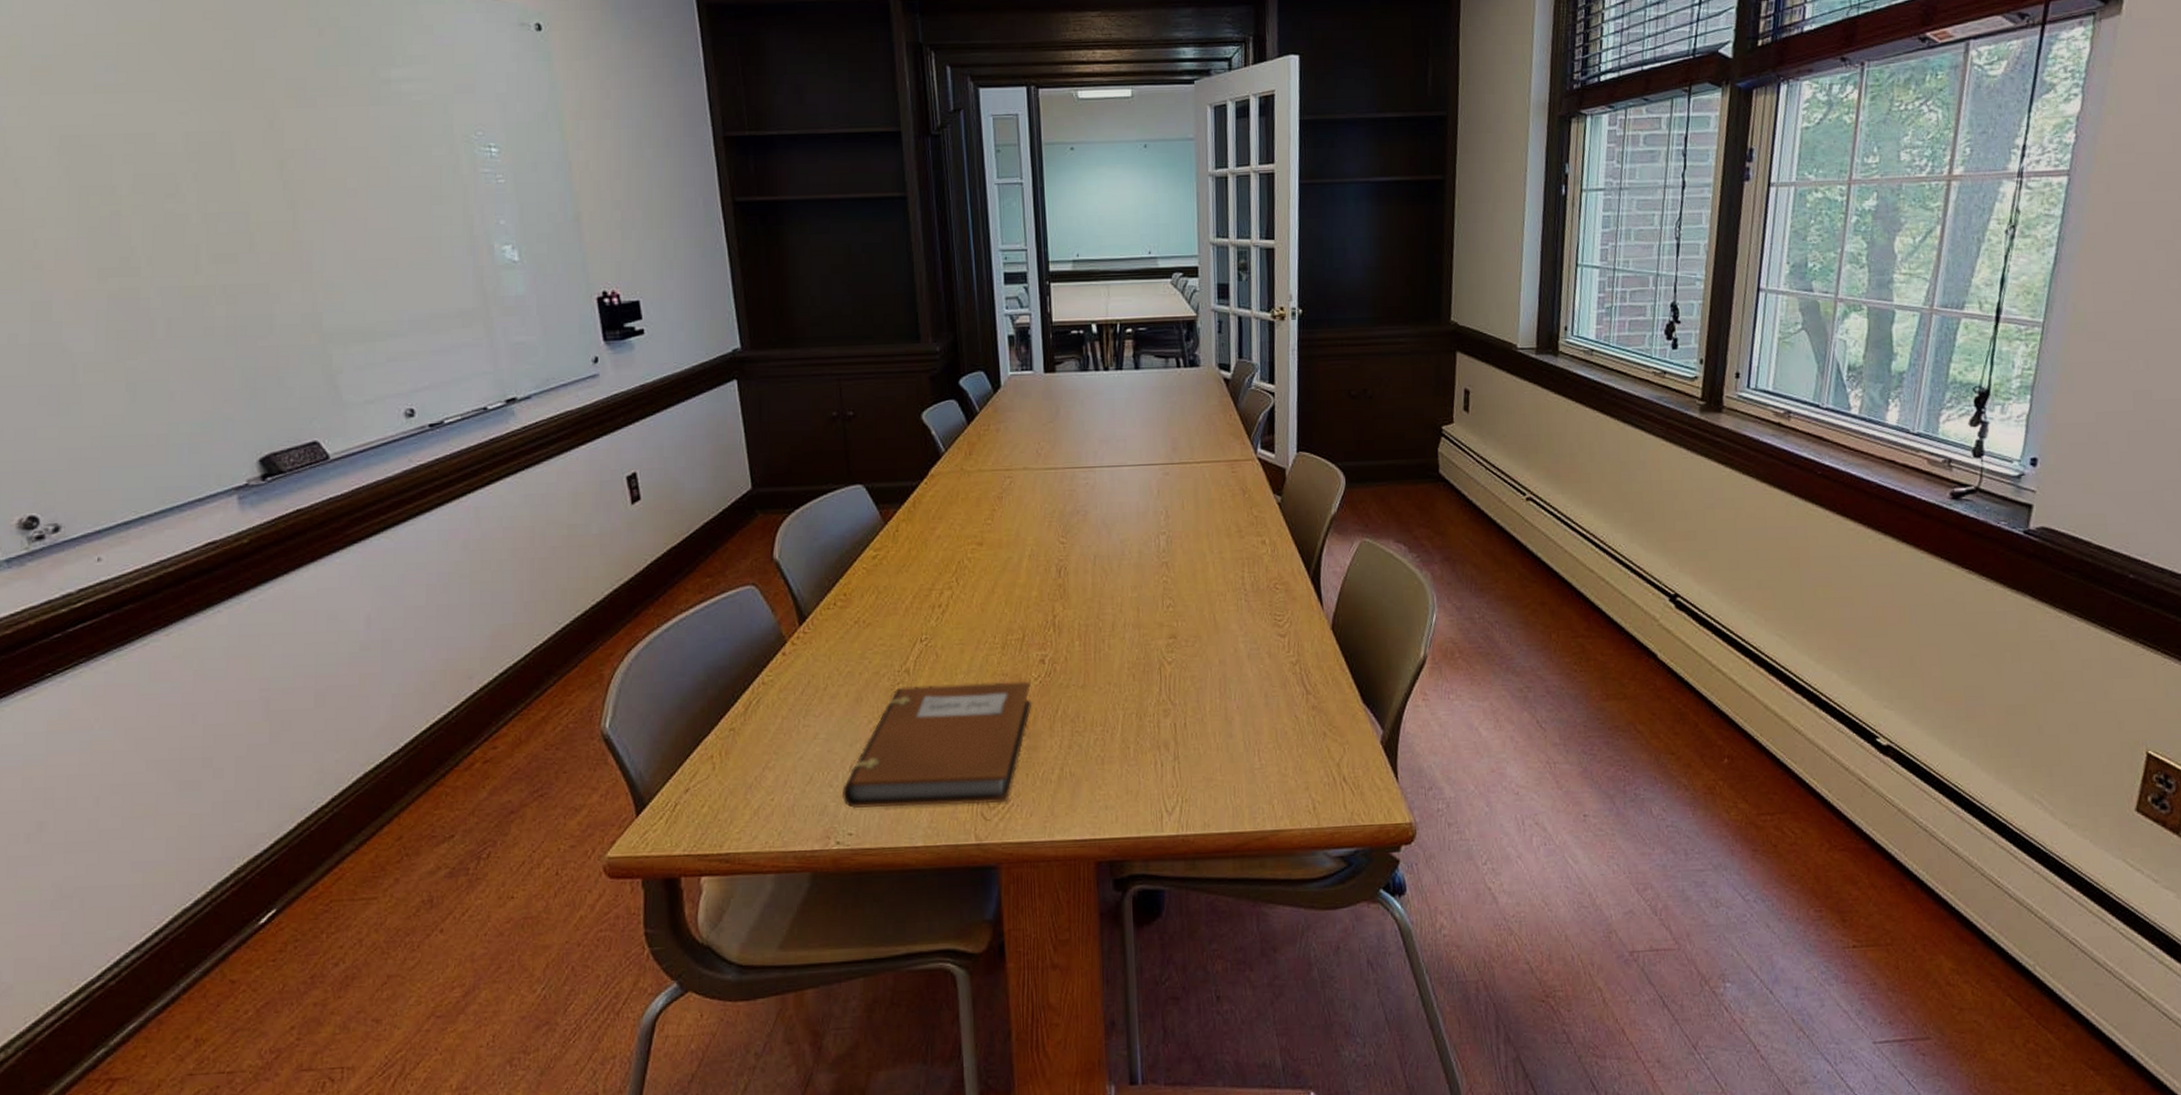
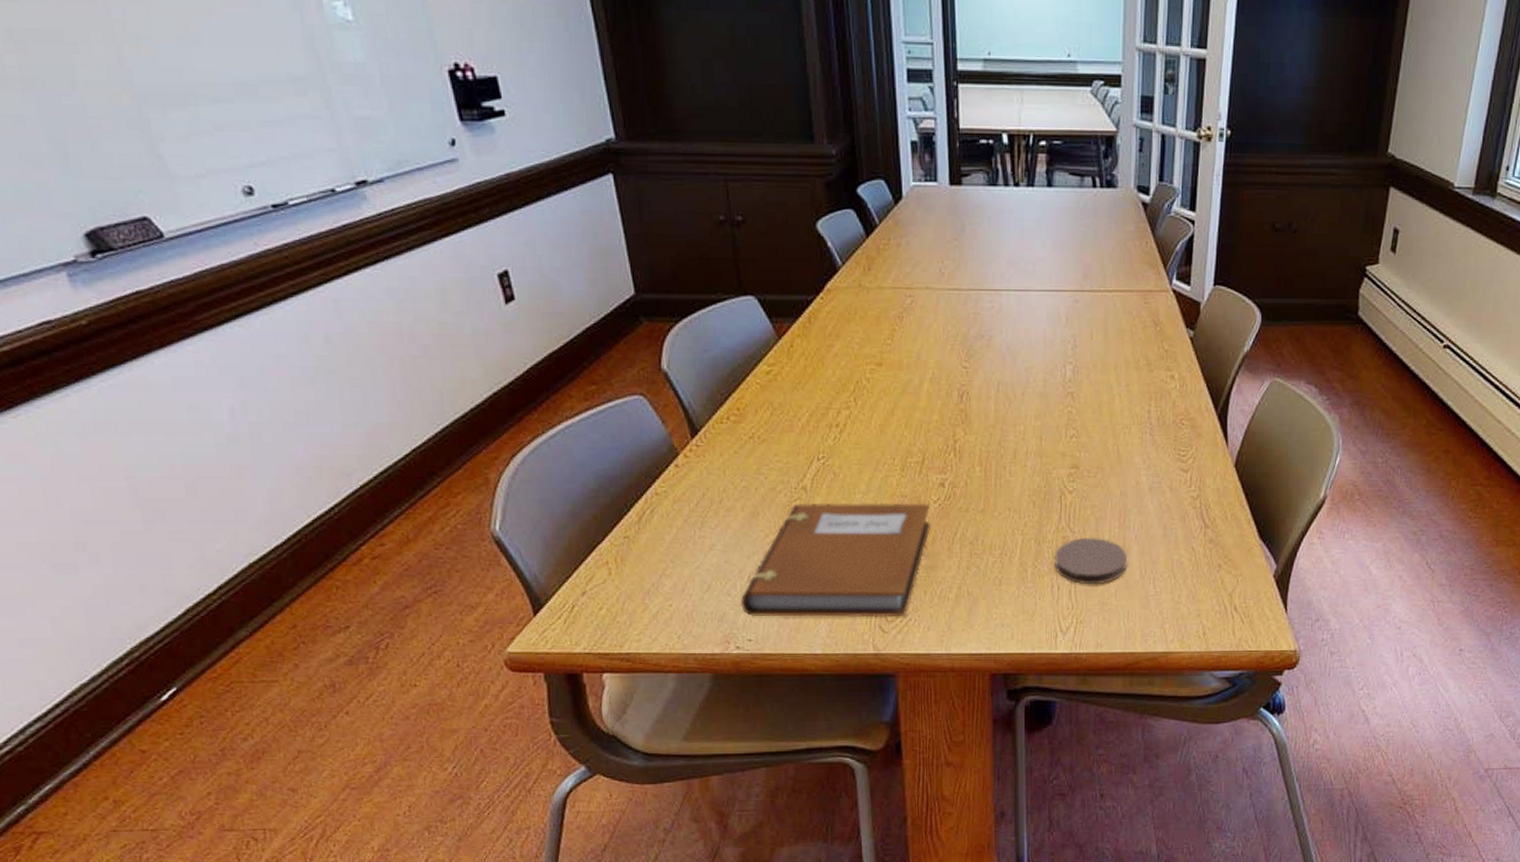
coaster: none [1157,710,1230,760] -> present [1055,538,1127,585]

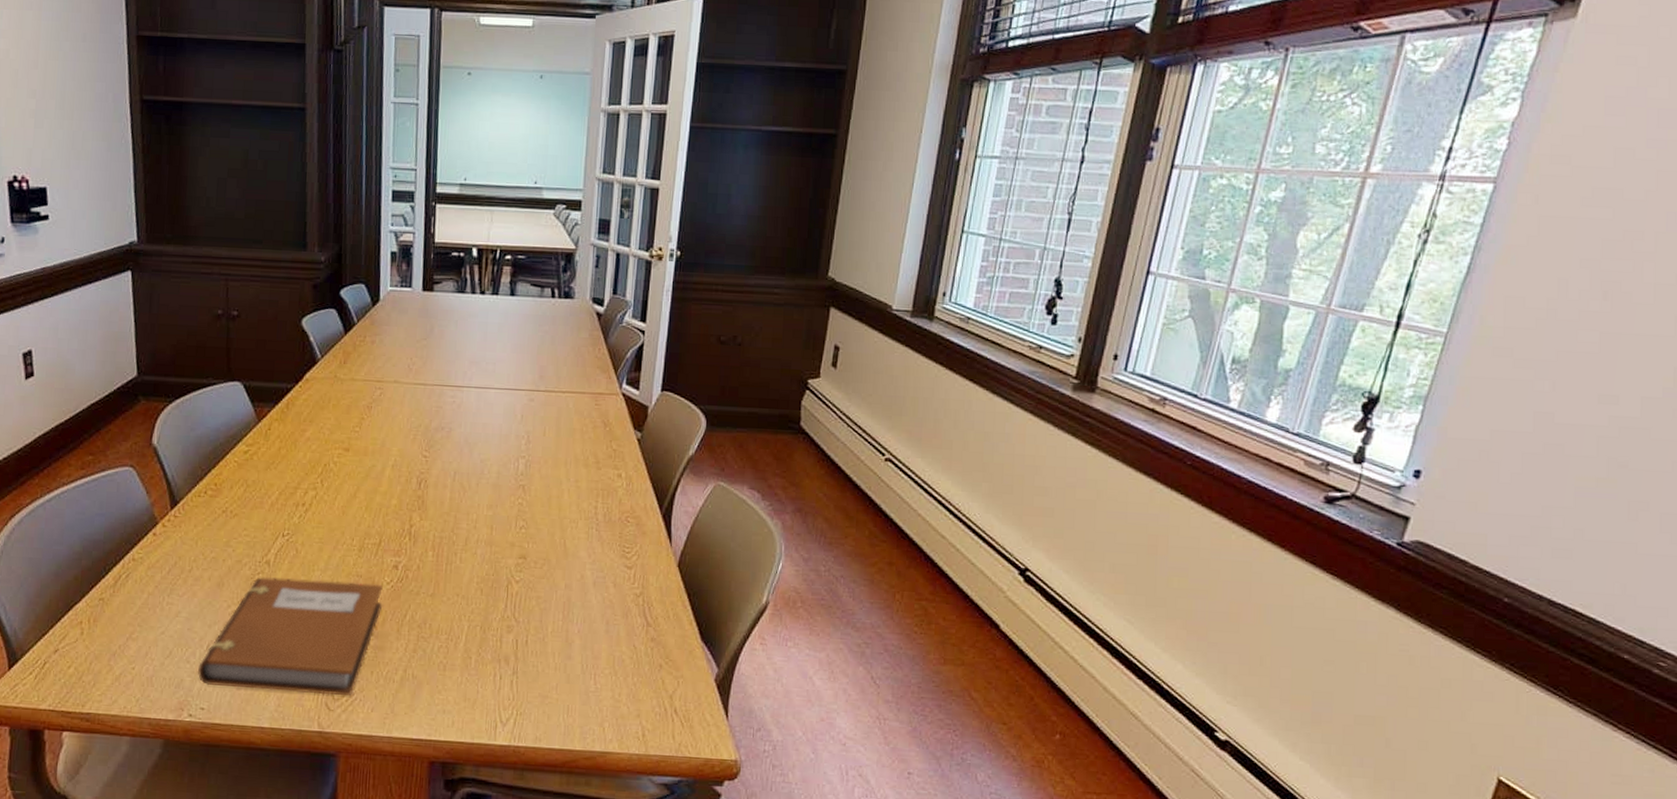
coaster: present [1055,538,1127,585] -> none [498,628,569,677]

